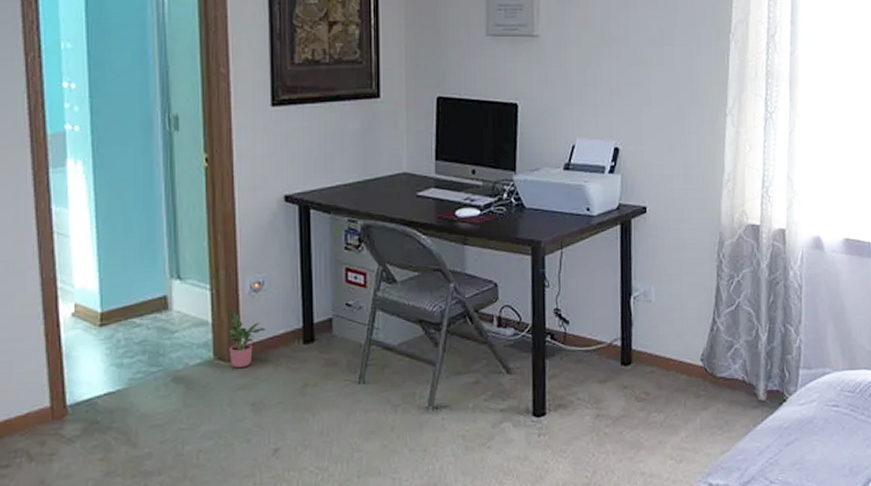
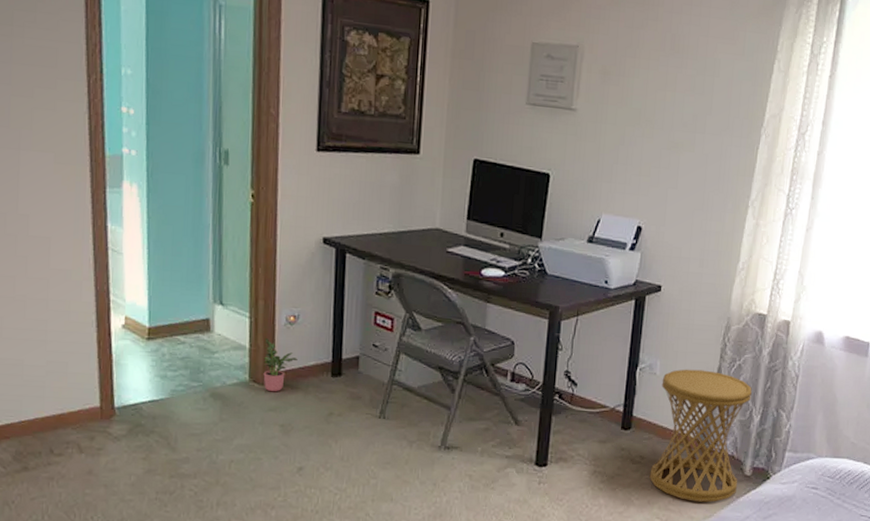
side table: none [657,291,755,436] -> present [649,369,752,502]

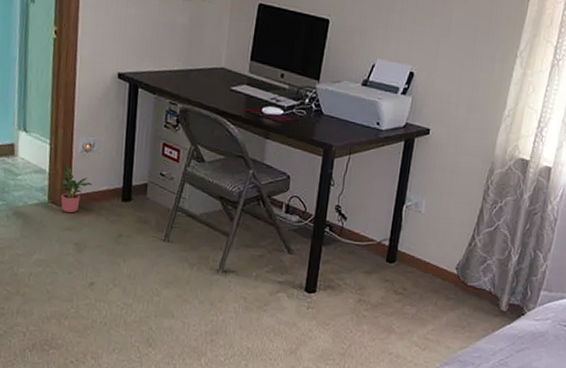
side table: present [649,369,752,502] -> none [410,208,512,334]

